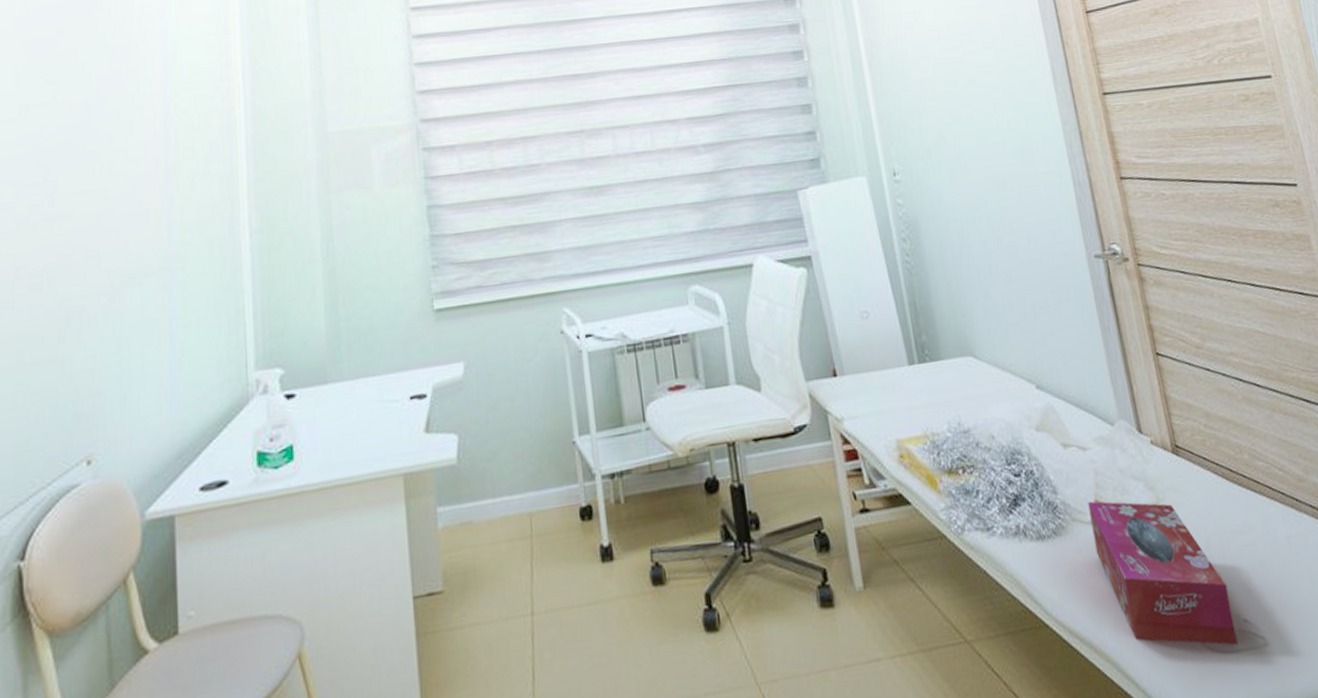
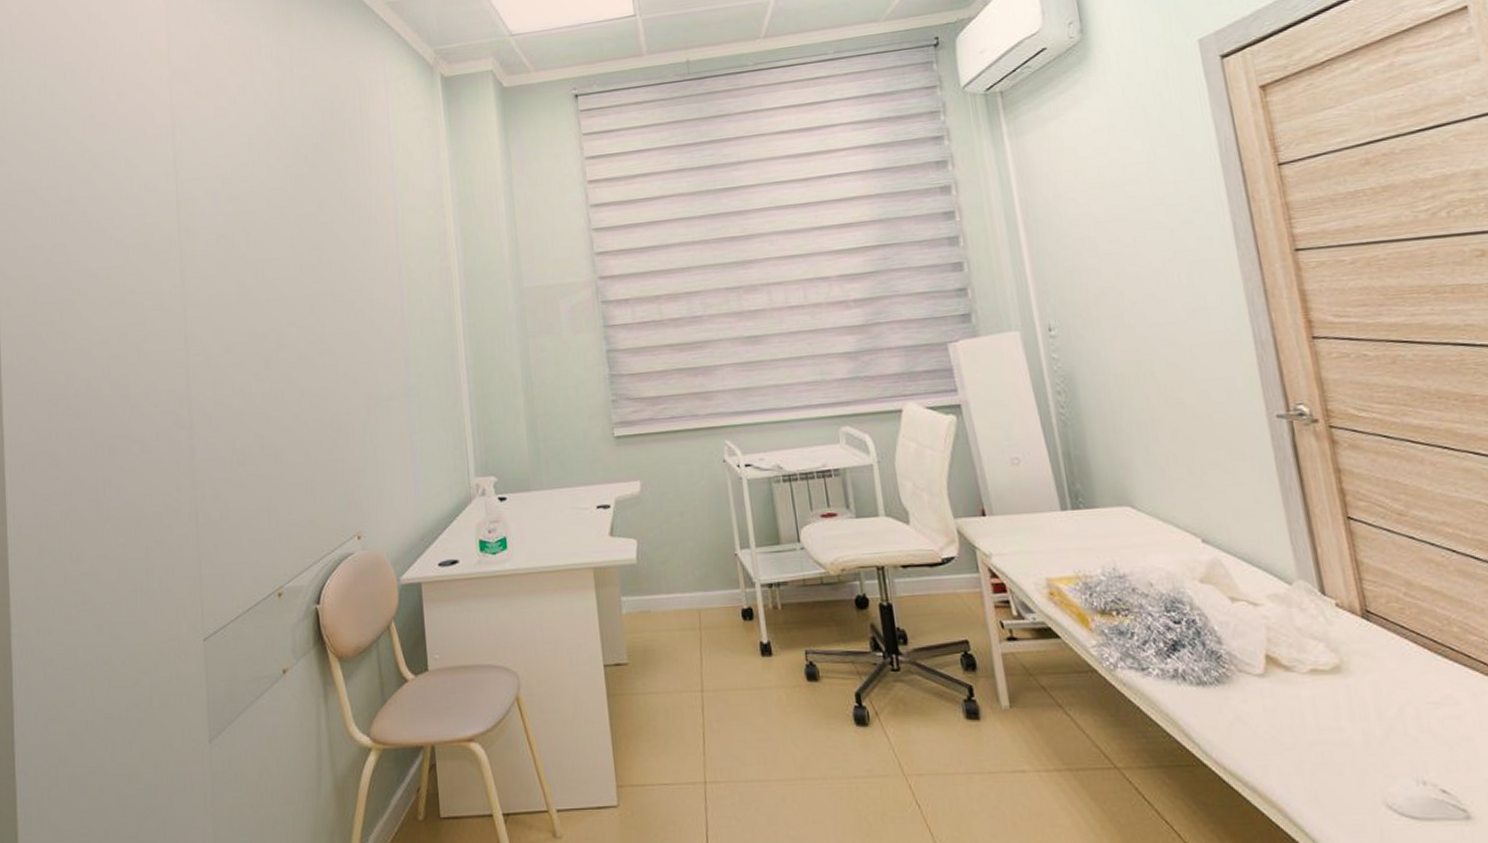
tissue box: present [1087,501,1238,645] -> none [1257,655,1432,812]

